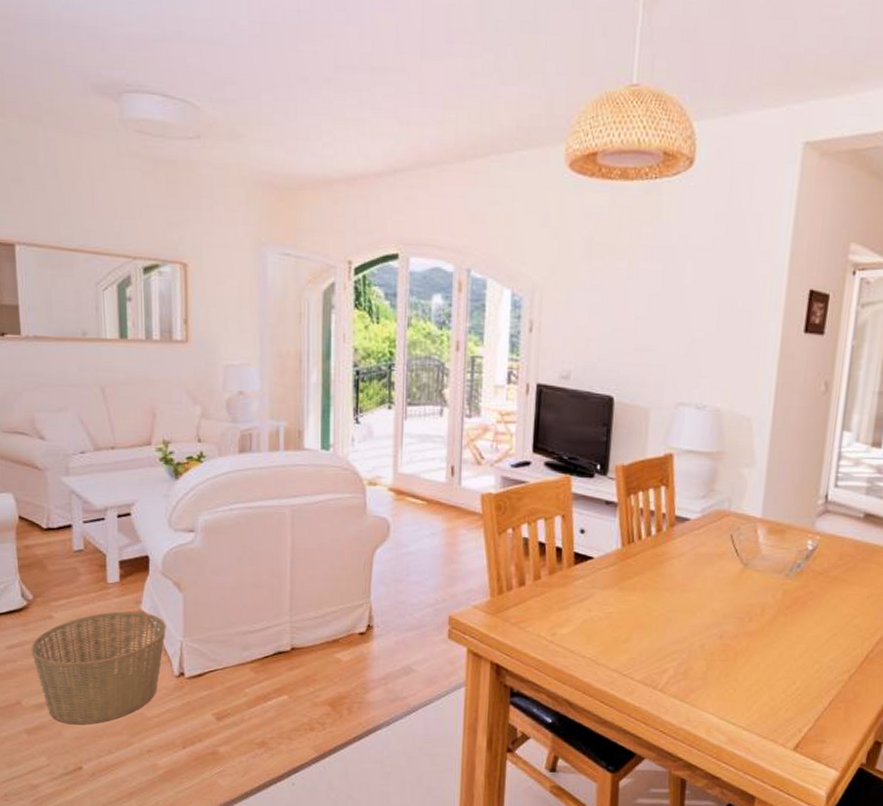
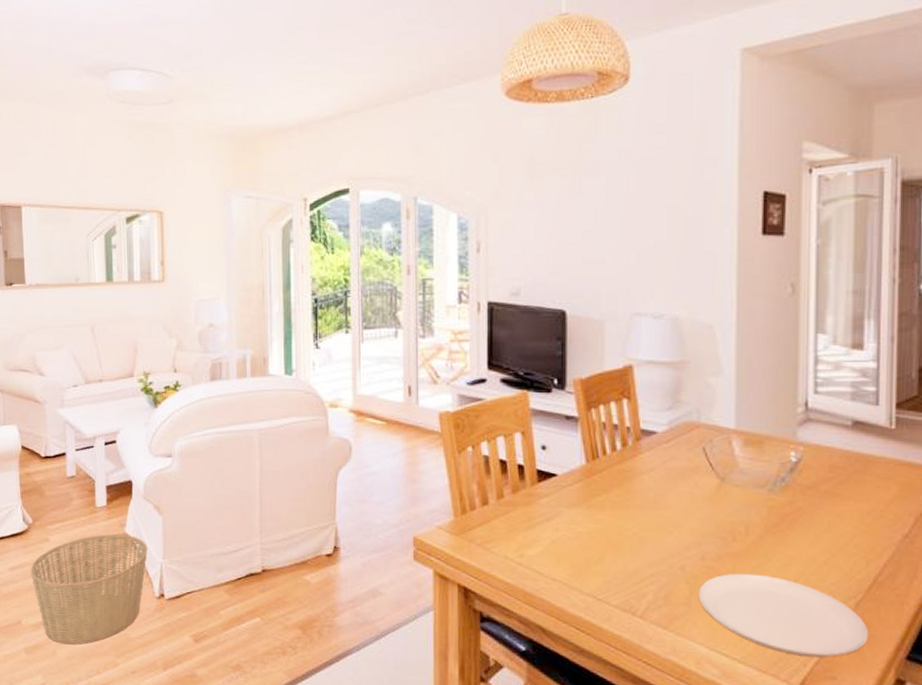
plate: none [714,650,857,724] -> present [698,573,869,658]

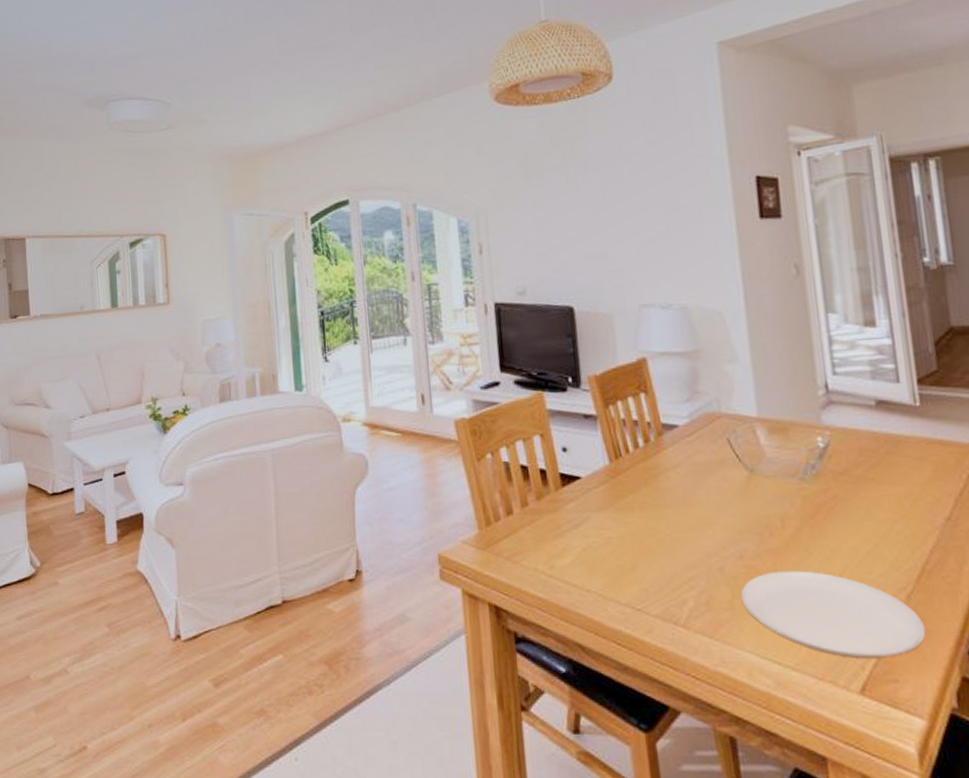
basket: present [30,533,148,645] -> none [38,571,162,699]

